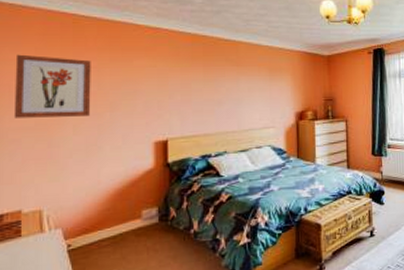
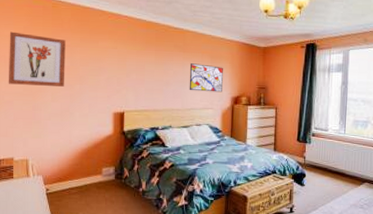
wall art: none [245,78,284,109] -> present [189,63,223,93]

